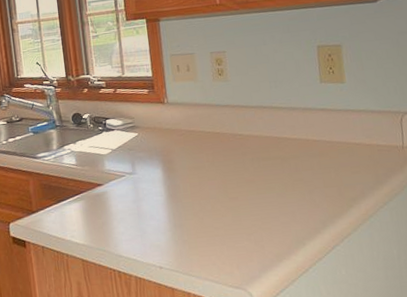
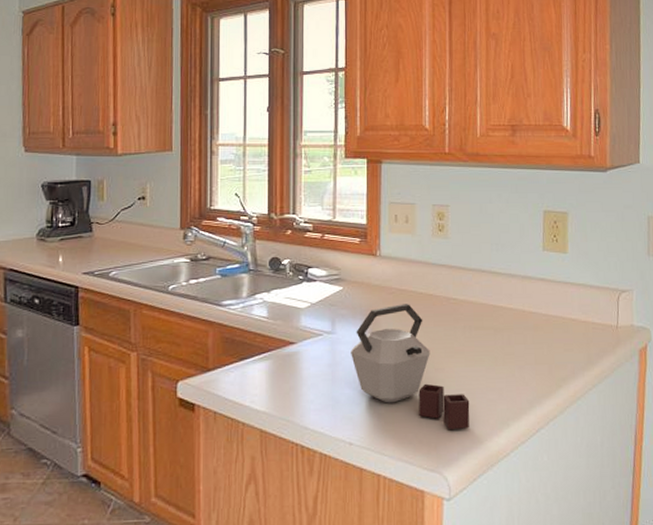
kettle: none [151,142,267,251] -> present [351,304,470,429]

